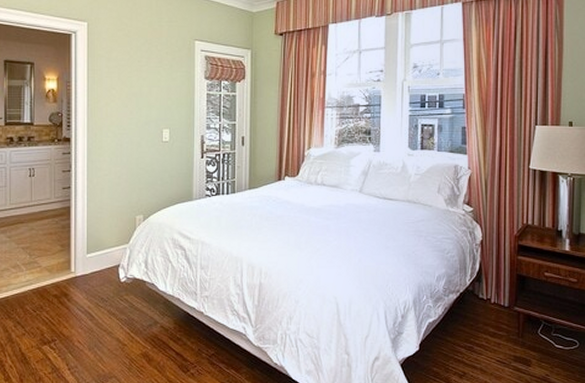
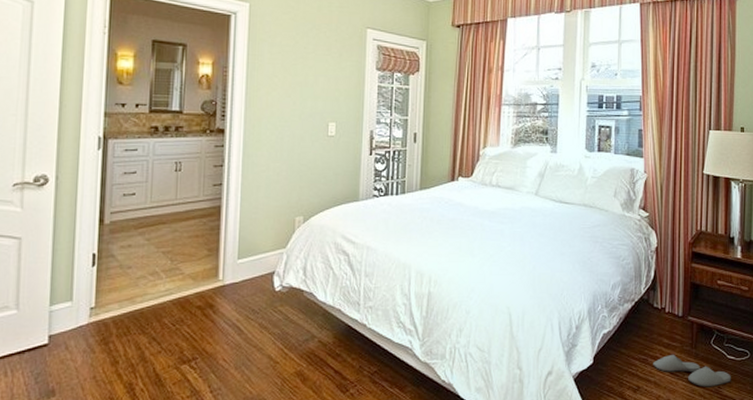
slippers: none [479,342,559,375] -> present [653,354,731,387]

